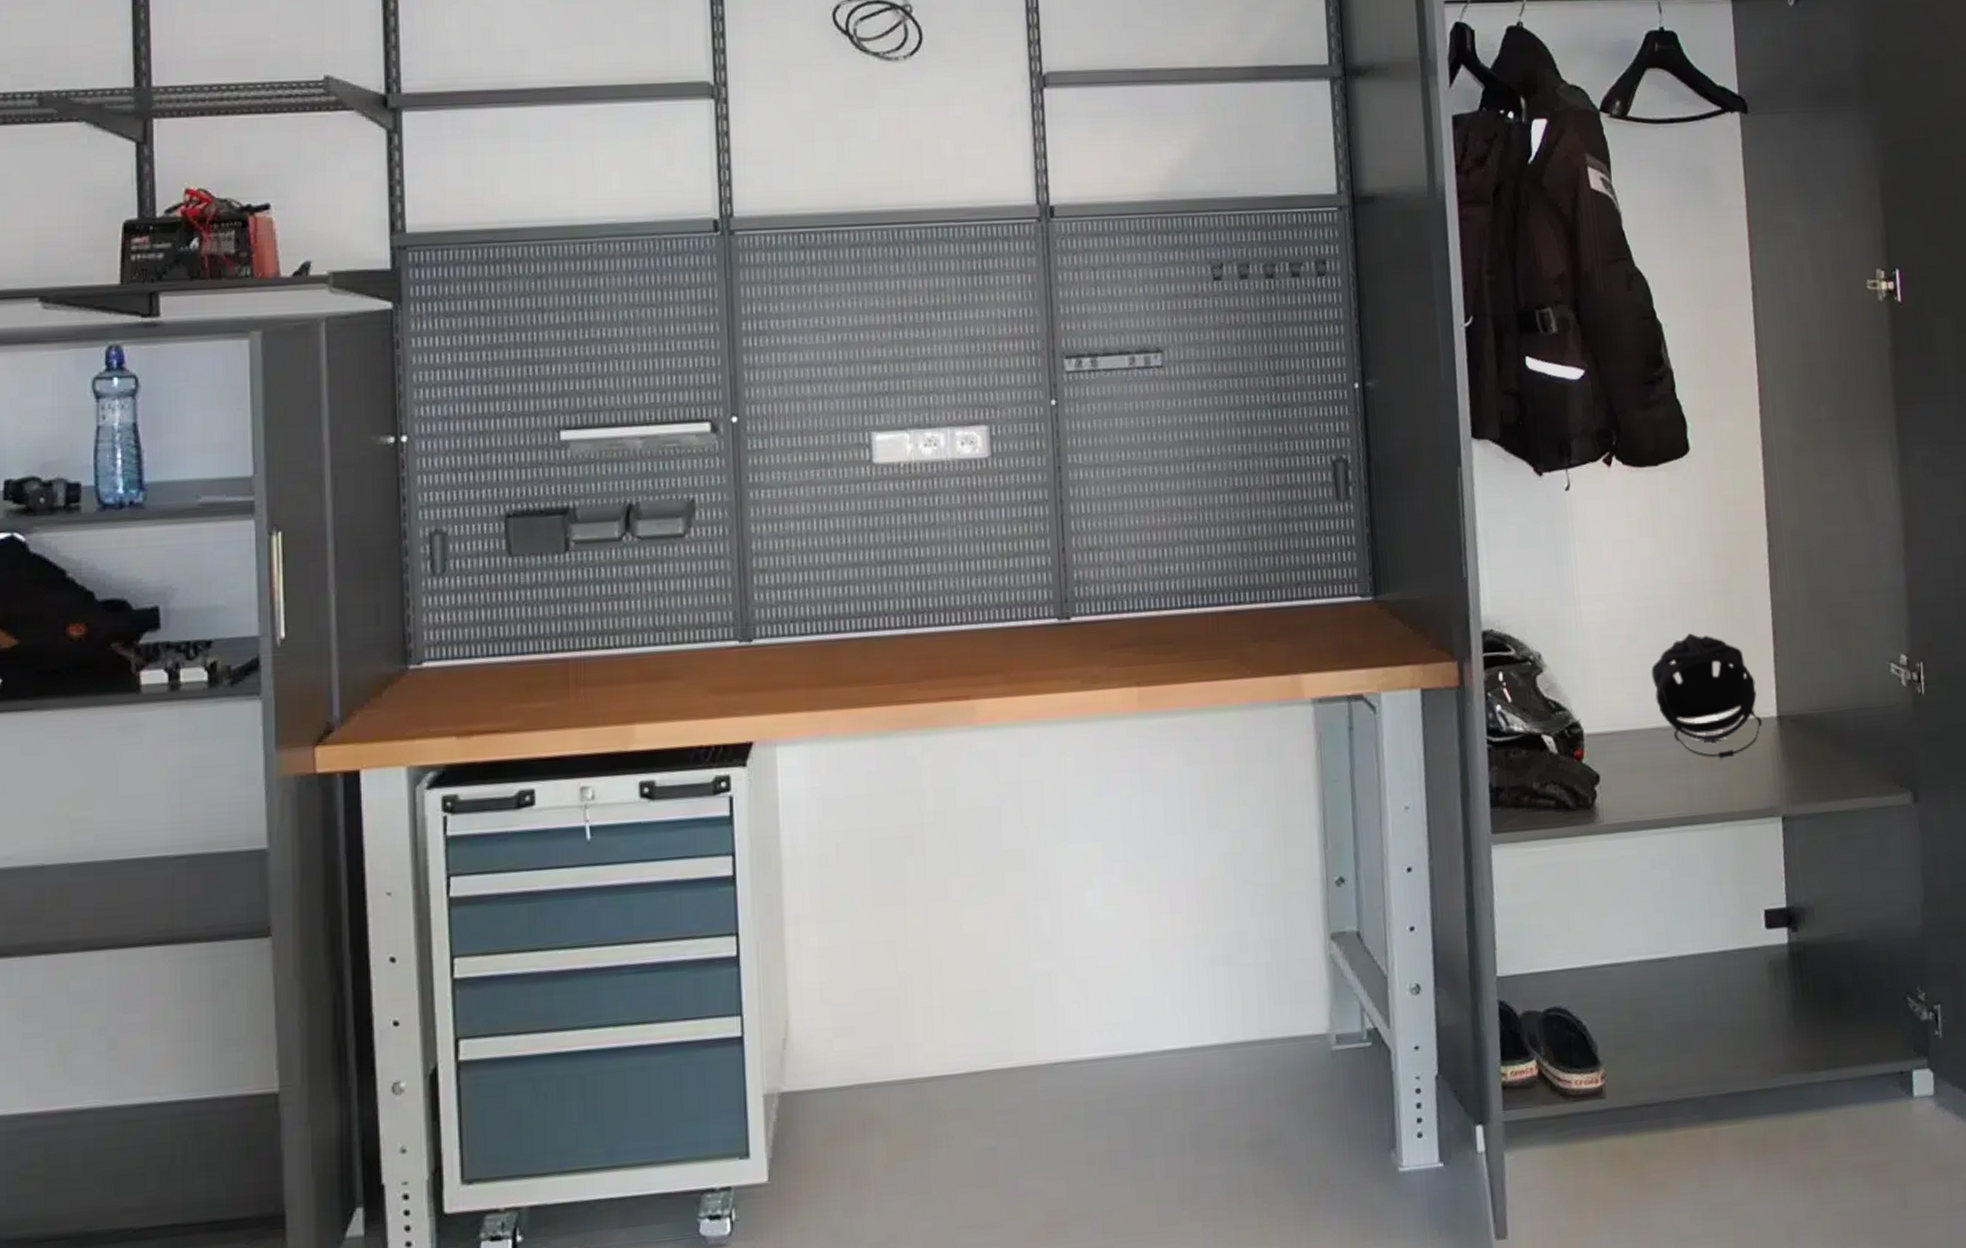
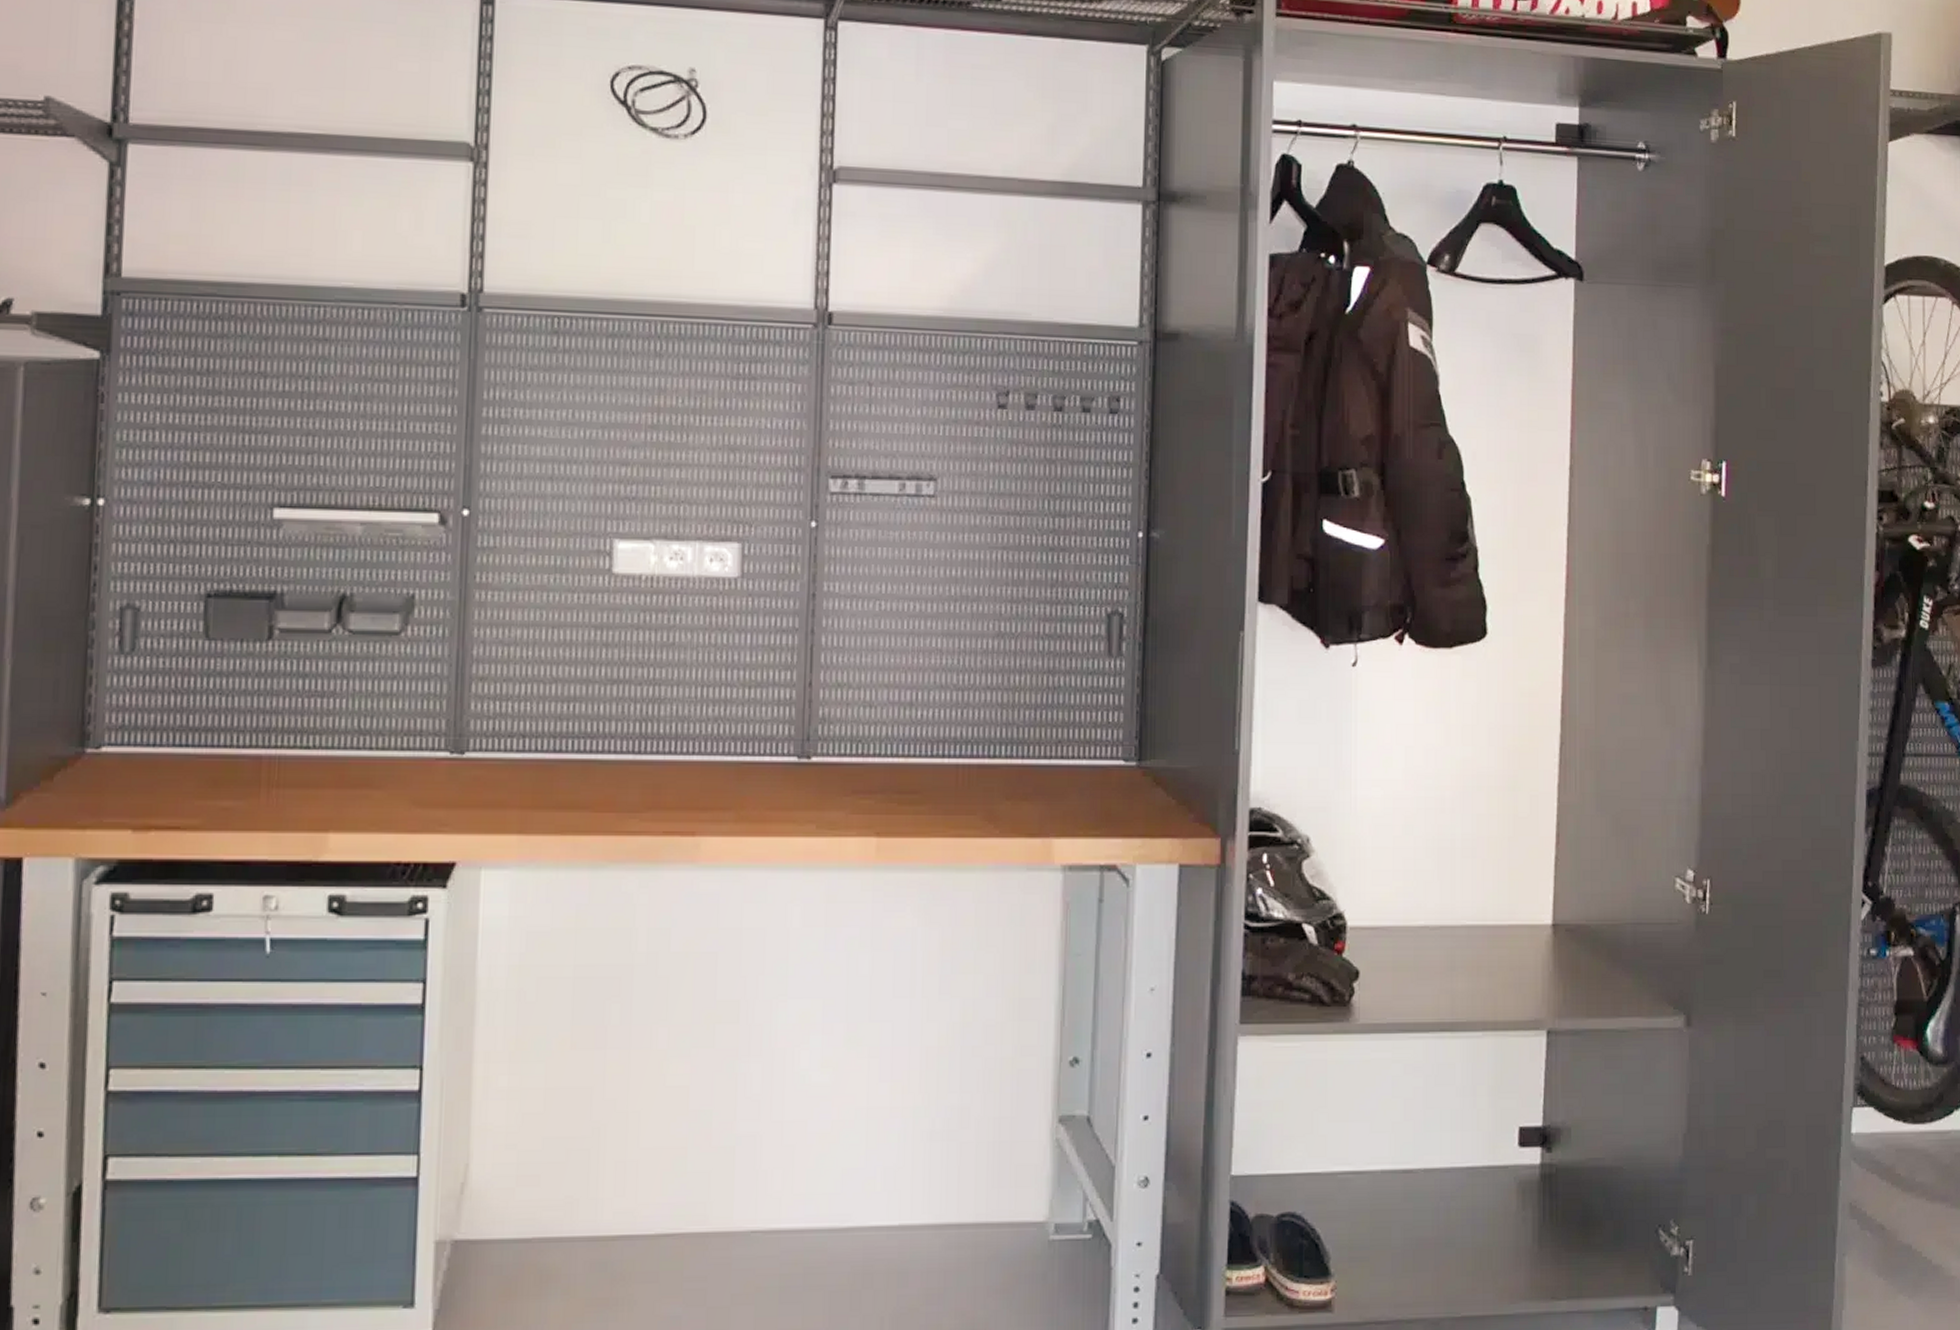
bicycle helmet: present [1651,633,1762,759] -> none [1424,829,1535,964]

